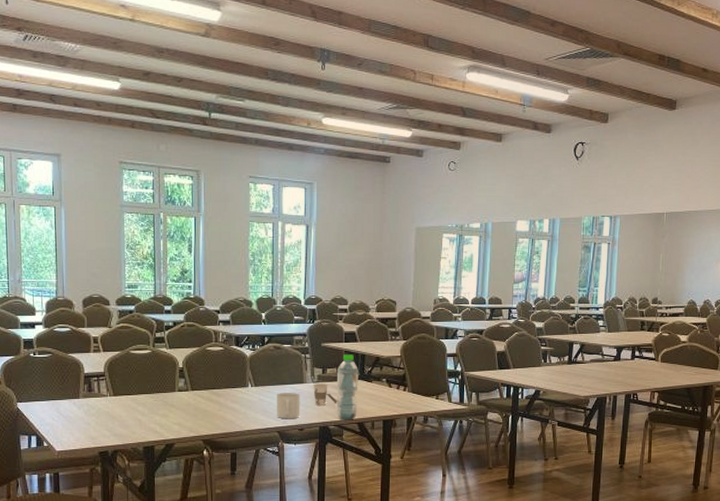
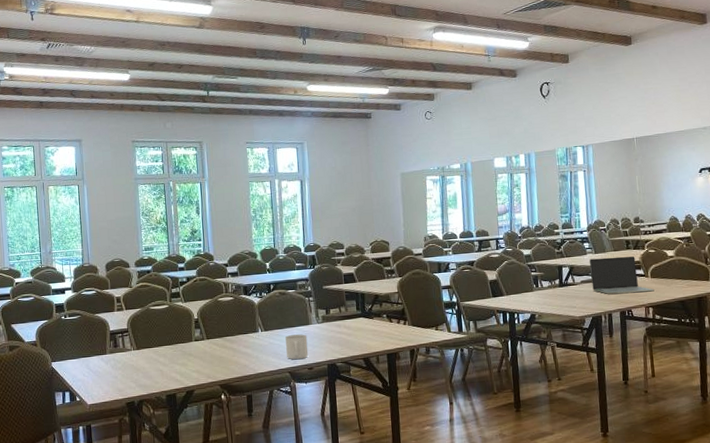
cup: present [313,383,337,405] -> none [318,323,343,345]
water bottle: present [335,354,358,420] -> none [339,294,362,357]
laptop: none [601,337,662,376] -> present [590,256,654,294]

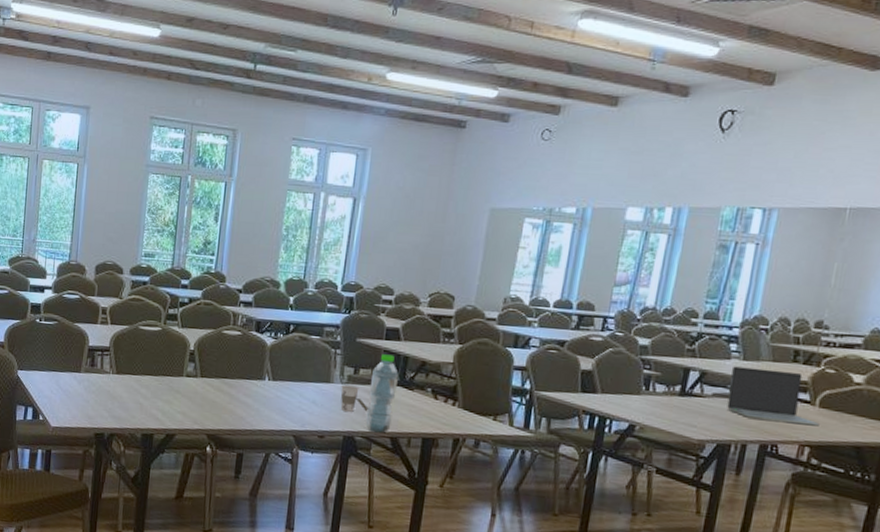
cup: present [285,334,309,360] -> none [293,391,325,424]
cup: none [318,323,343,345] -> present [340,384,369,412]
water bottle: none [339,294,362,357] -> present [364,354,399,433]

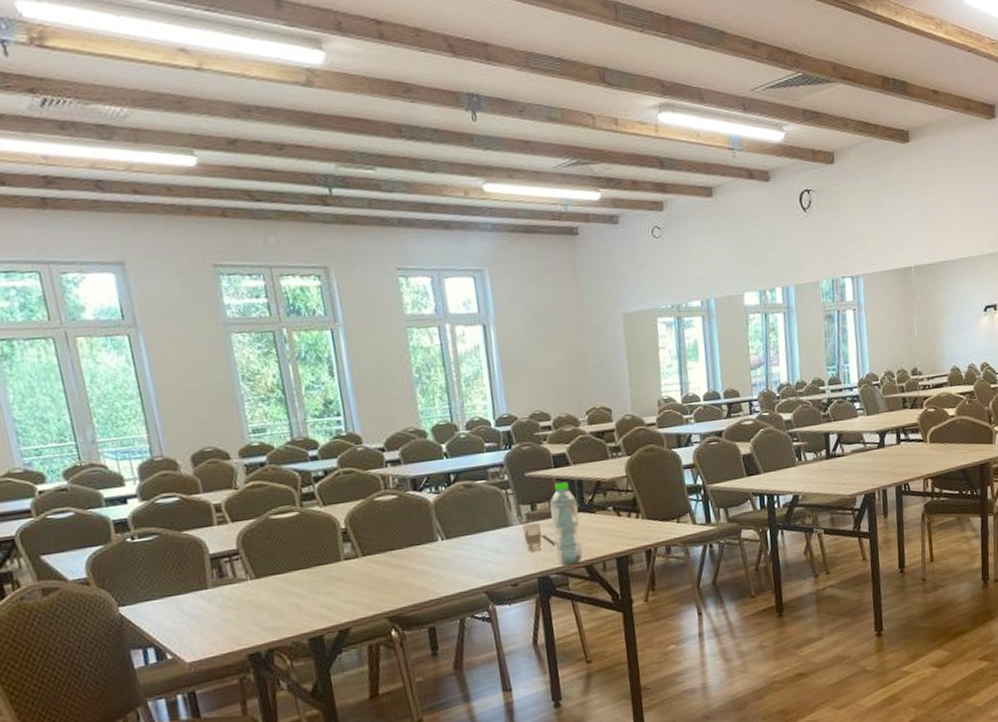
laptop: present [727,366,820,427] -> none [861,417,934,466]

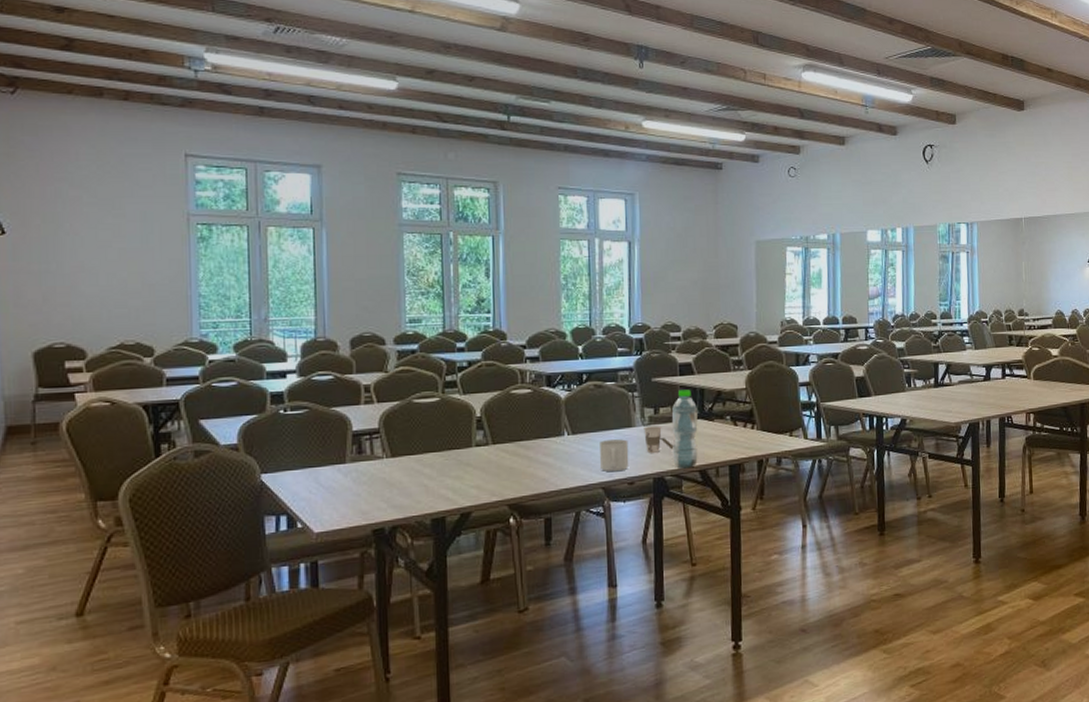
cup: none [477,539,511,576] -> present [599,439,629,472]

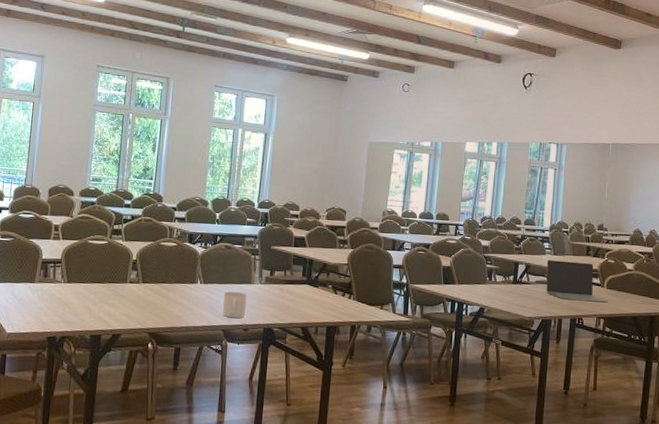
cup: present [643,426,674,453] -> none [260,285,283,307]
water bottle: present [671,389,698,469] -> none [280,258,306,324]
laptop: none [969,354,1036,397] -> present [546,260,608,303]

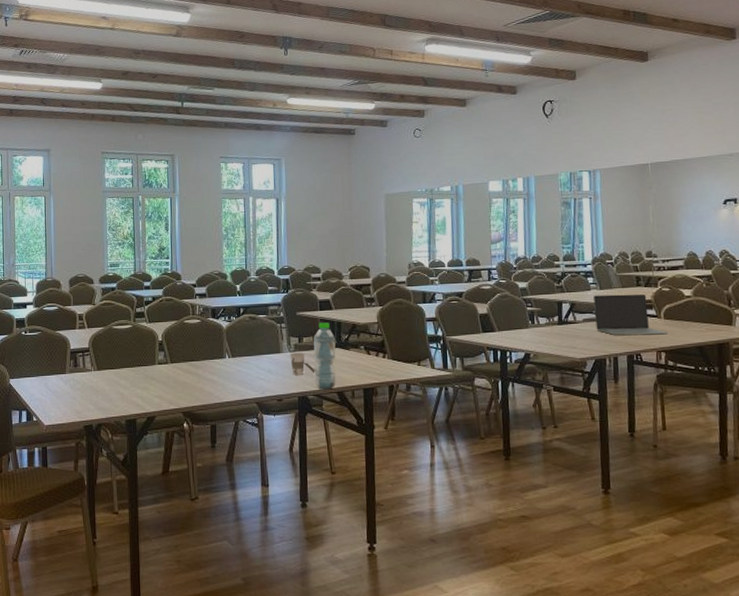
cup: present [222,291,247,319] -> none [254,363,278,390]
cup: none [260,285,283,307] -> present [290,352,315,375]
water bottle: none [280,258,306,324] -> present [313,322,336,390]

